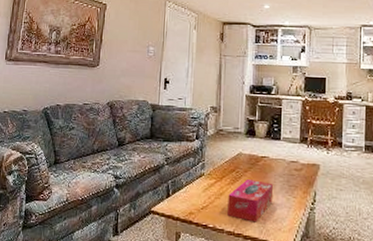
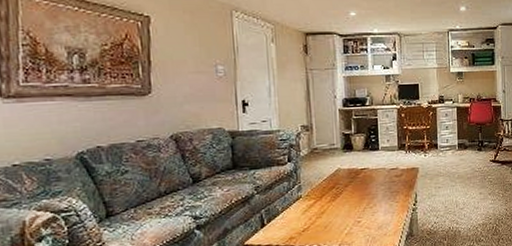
tissue box: present [227,179,273,223] -> none [330,192,376,234]

